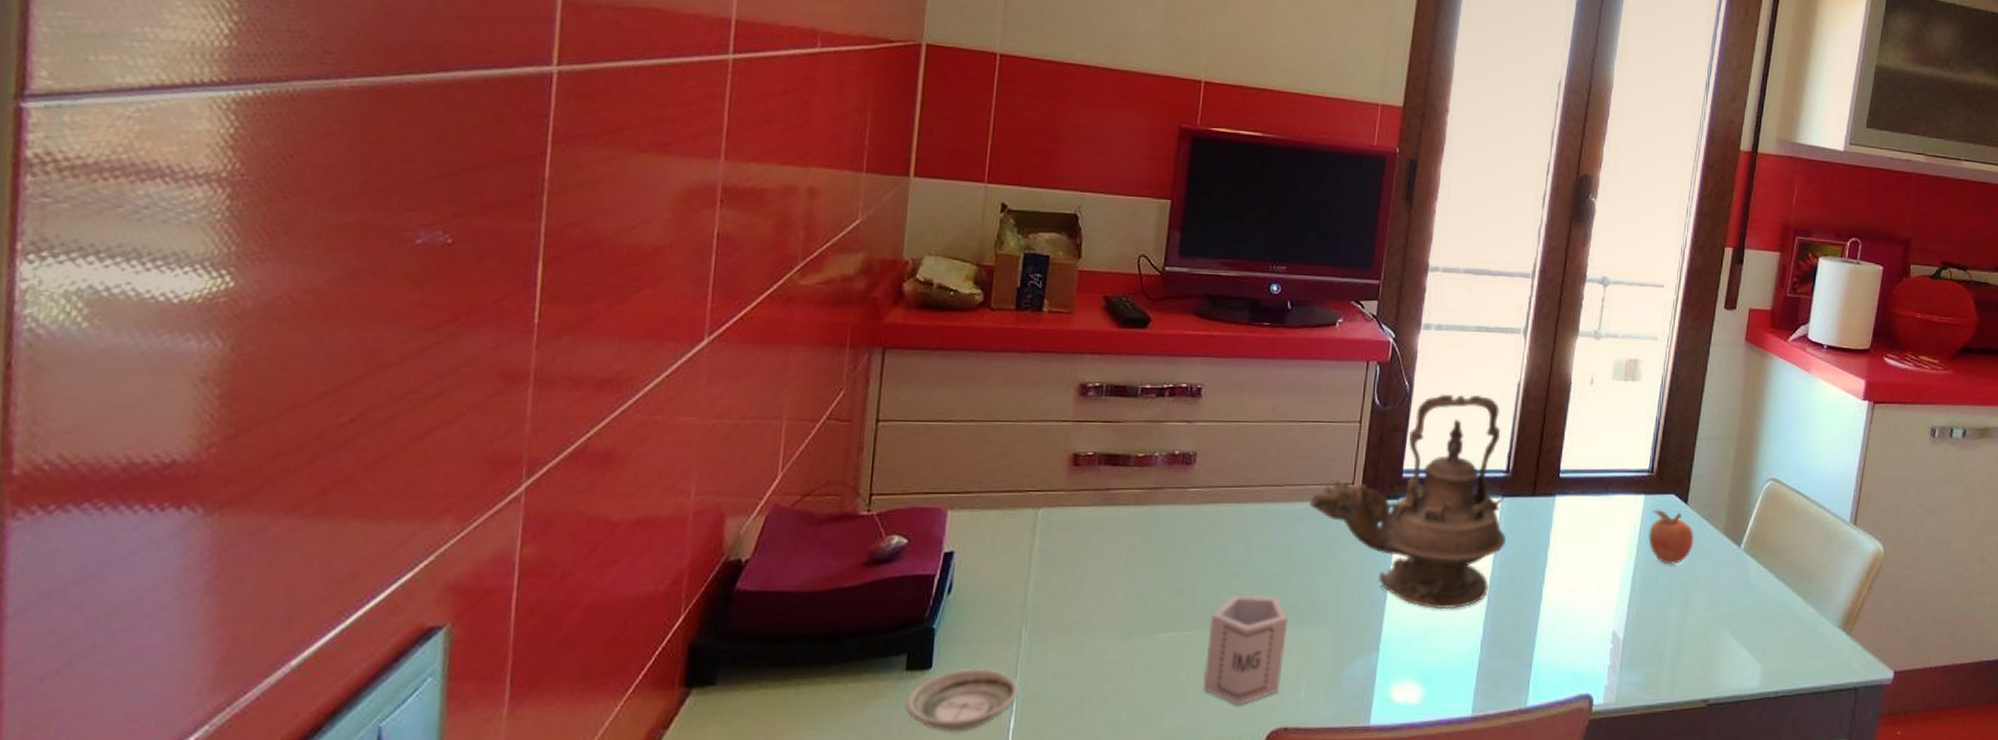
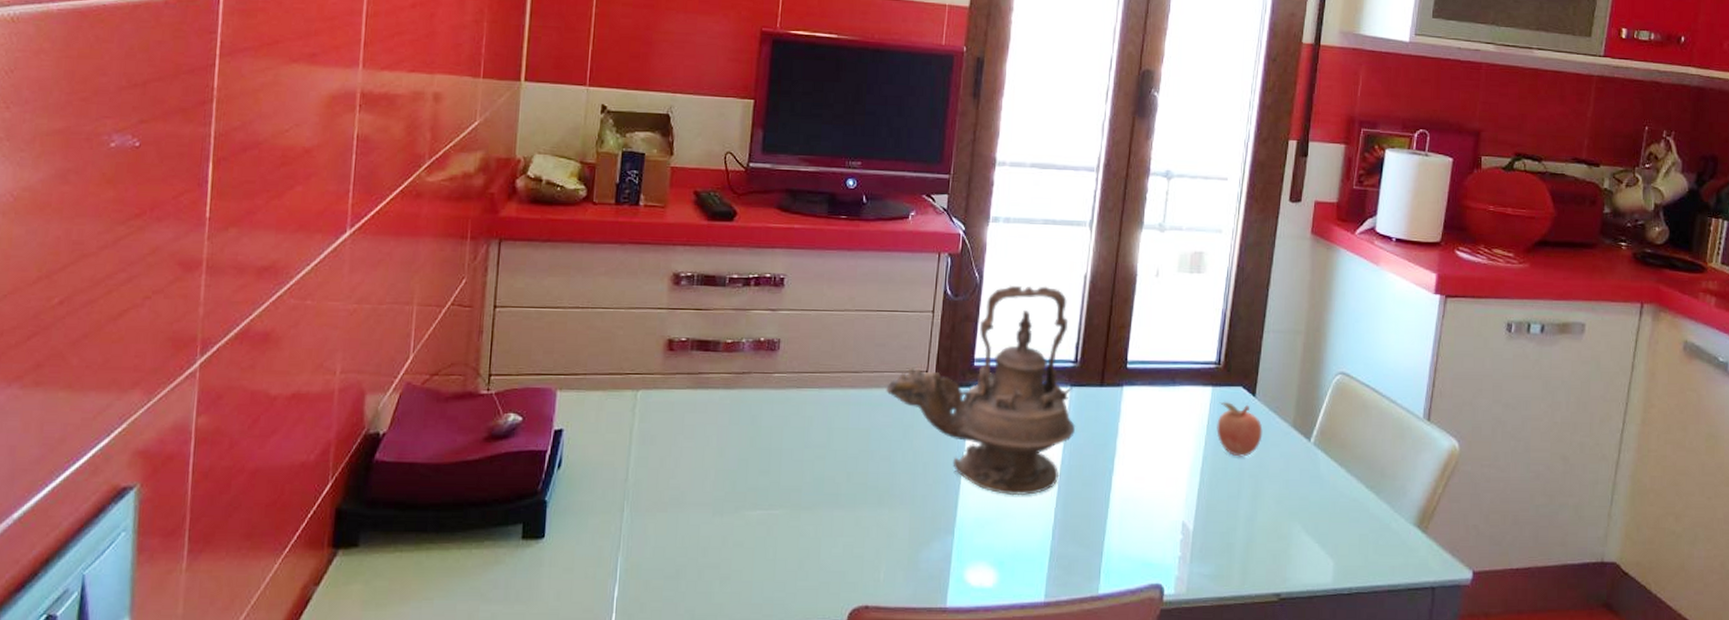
saucer: present [904,667,1019,733] -> none [521,538,621,599]
cup: present [1202,595,1288,706] -> none [788,476,868,583]

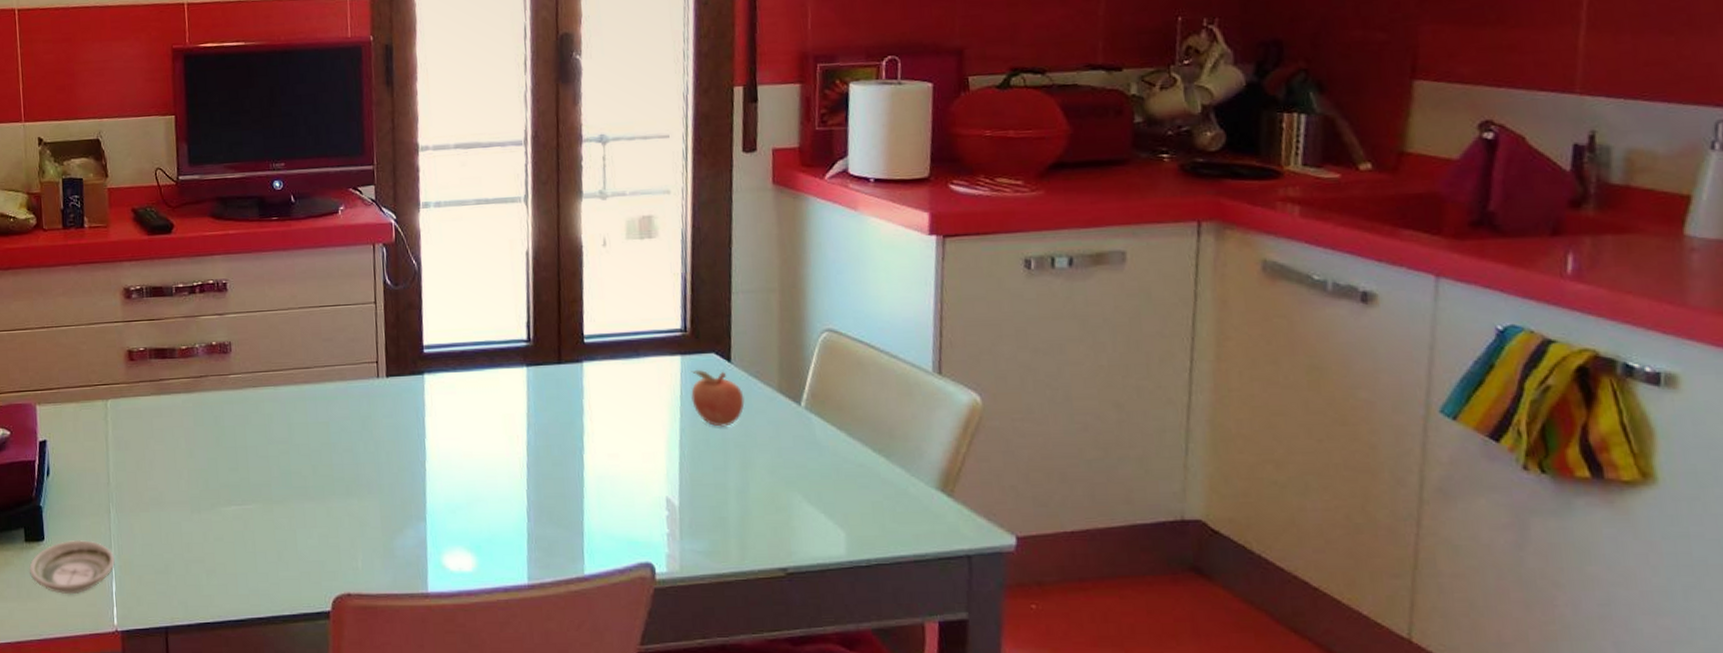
saucer: none [521,538,621,599] -> present [28,539,115,595]
teapot: present [886,285,1076,496] -> none [339,266,538,480]

